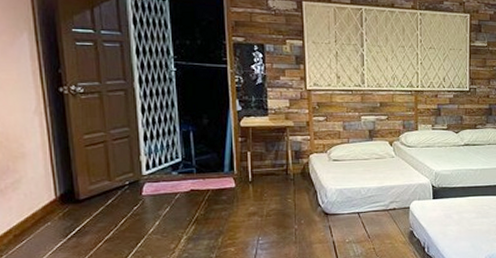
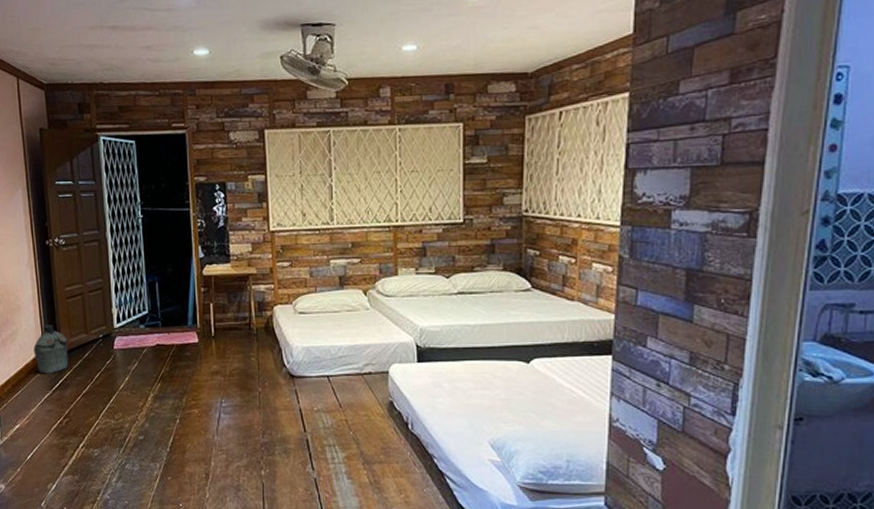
military canteen: none [43,173,88,222] -> present [33,325,69,374]

